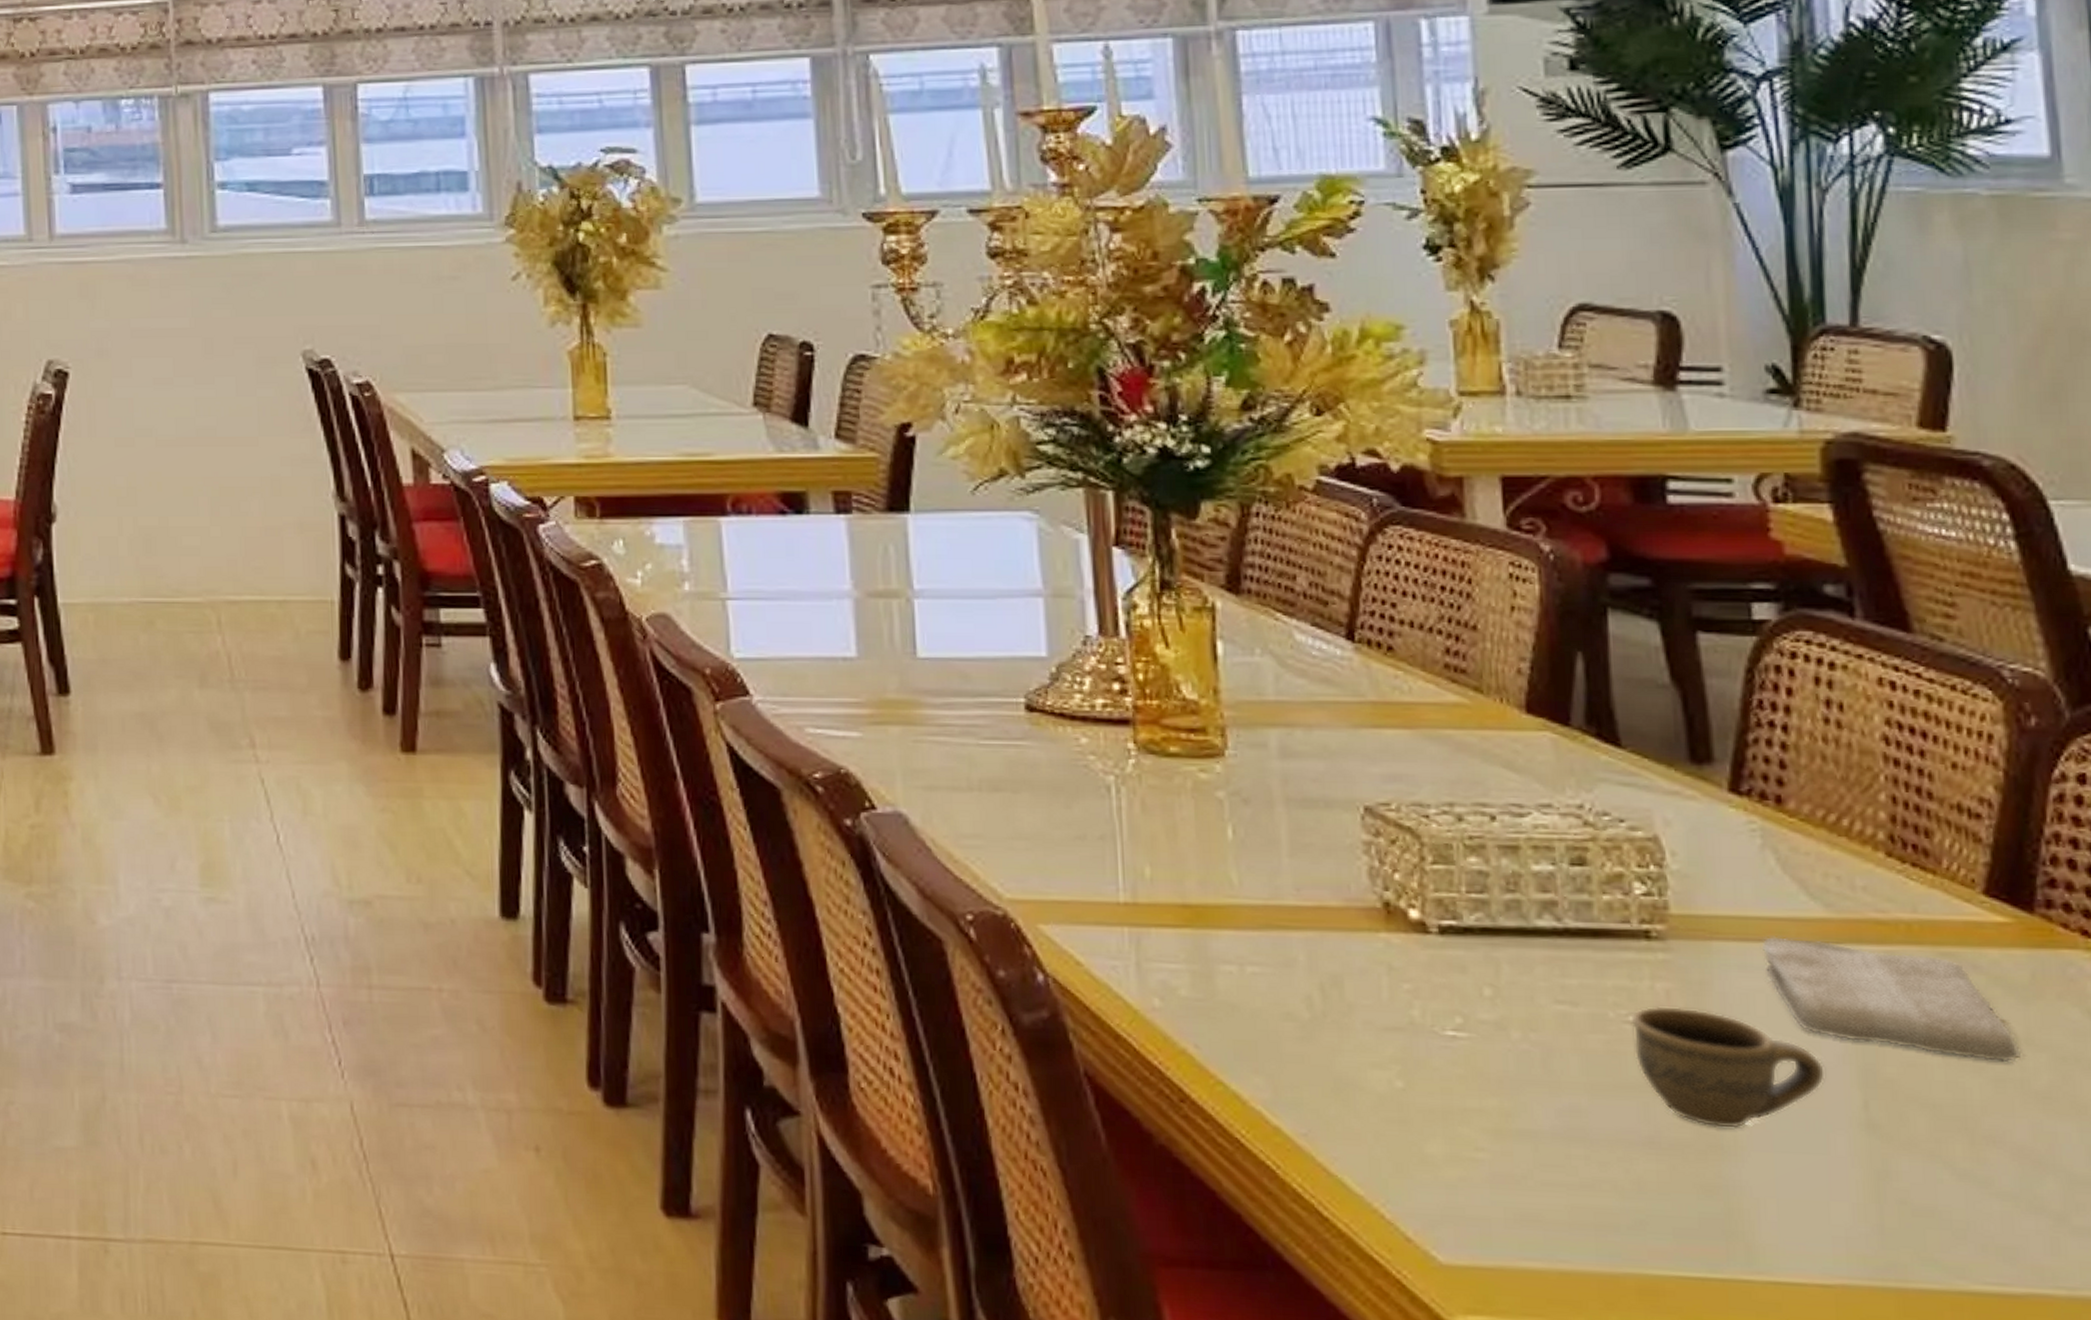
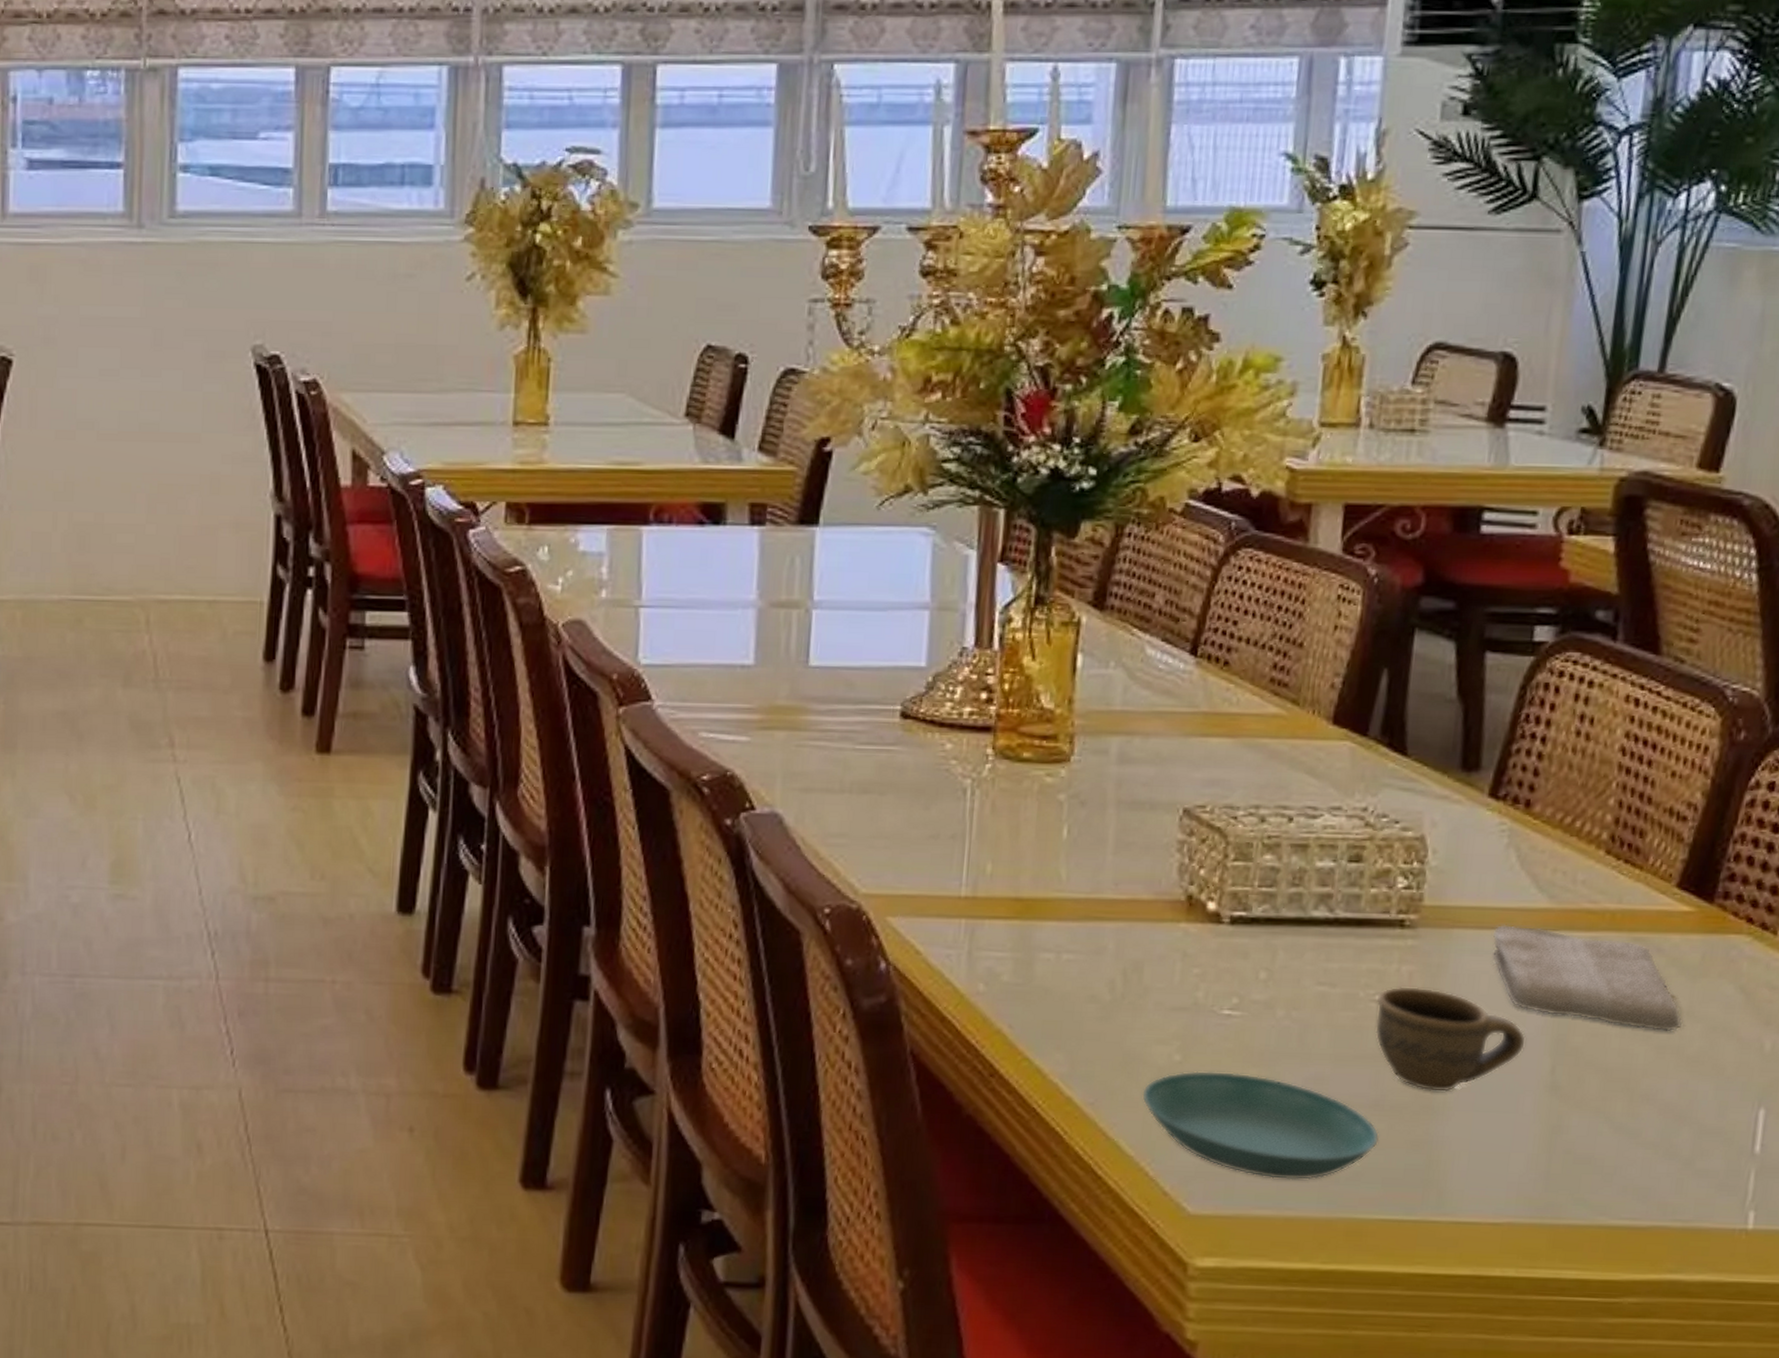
saucer: none [1362,1099,1662,1229] -> present [1141,1070,1380,1181]

